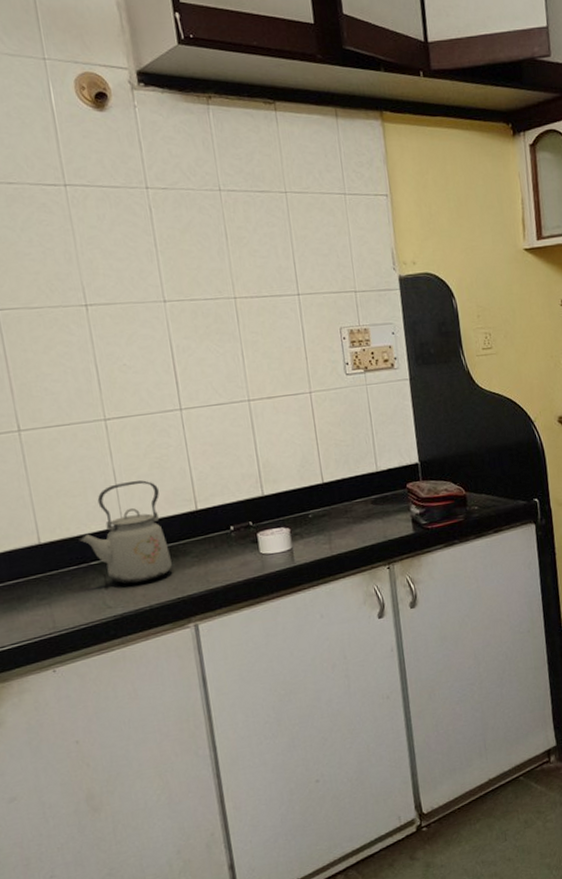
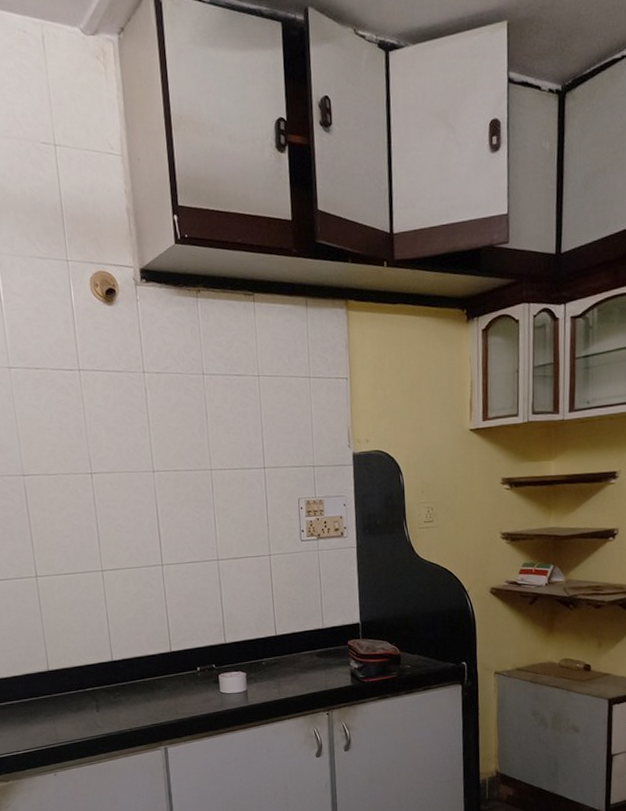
kettle: present [79,480,172,584] -> none [78,623,149,709]

